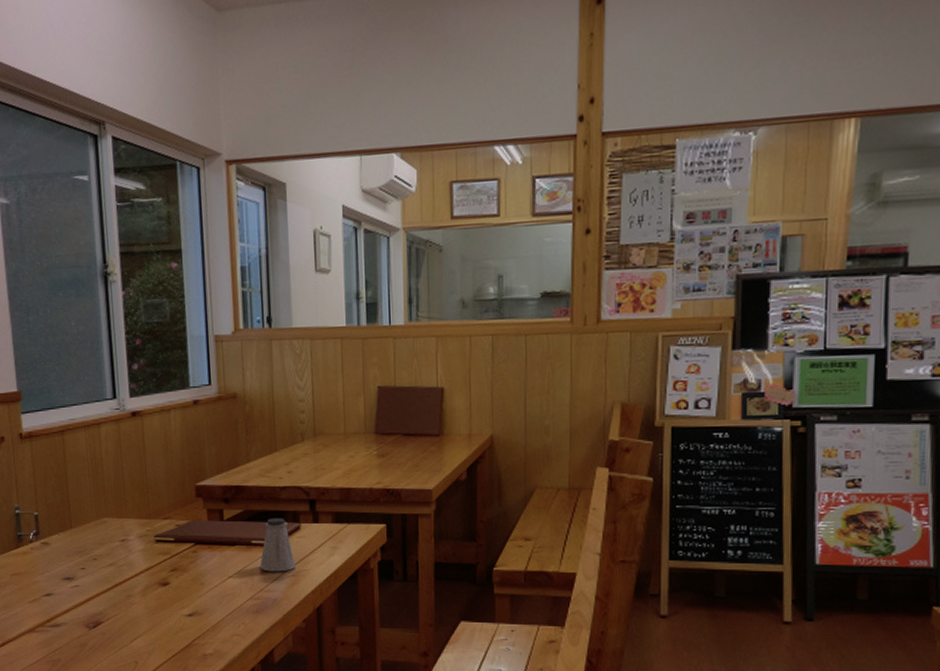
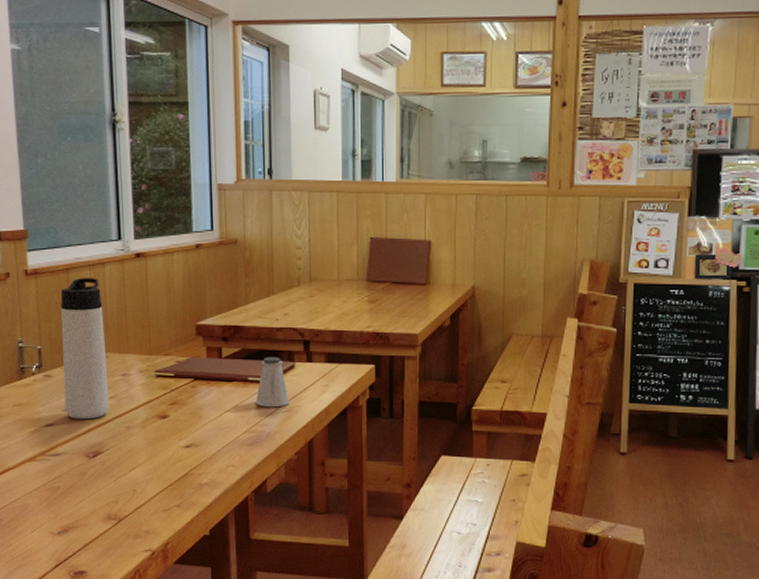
thermos bottle: none [56,439,109,588] -> present [60,278,110,420]

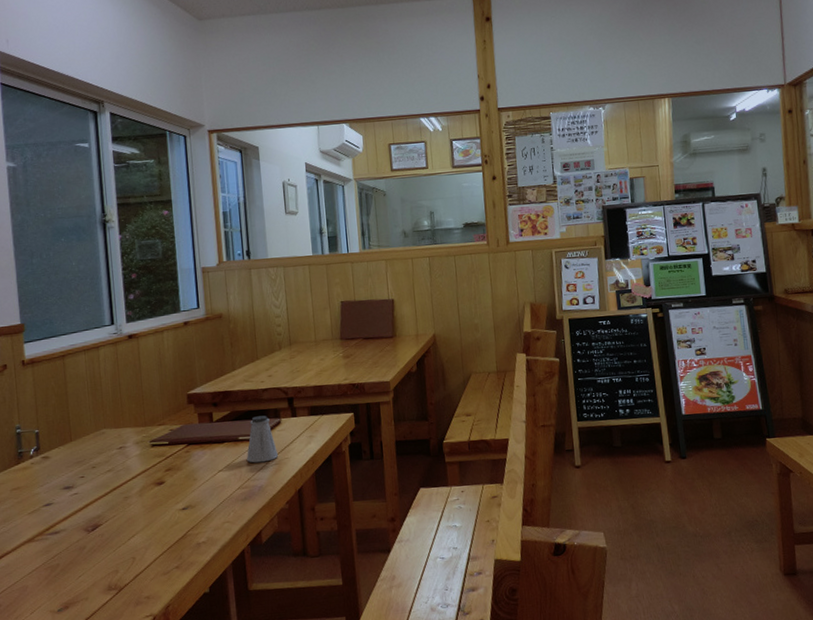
thermos bottle: present [60,278,110,420] -> none [57,361,107,496]

